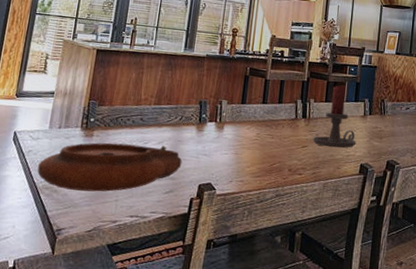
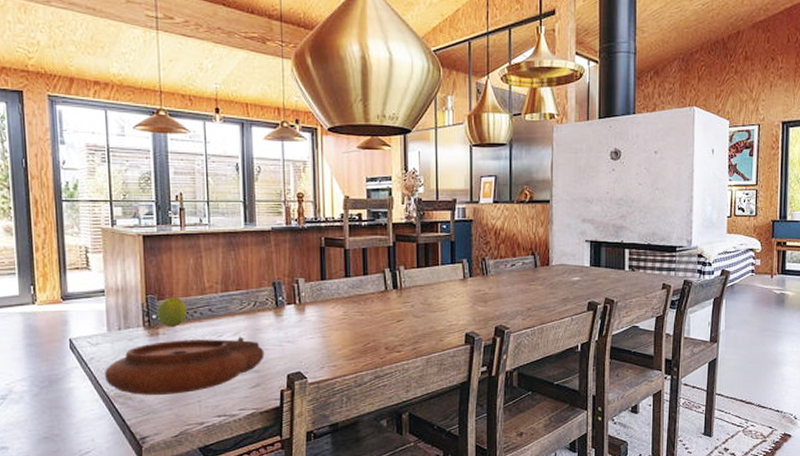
fruit: none [94,104,122,131] -> present [156,296,187,327]
candle holder: present [313,85,357,148] -> none [408,247,458,319]

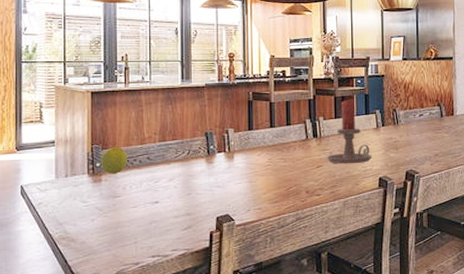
plate: present [104,336,265,395] -> none [50,182,196,237]
candle holder: none [408,247,458,319] -> present [327,99,372,164]

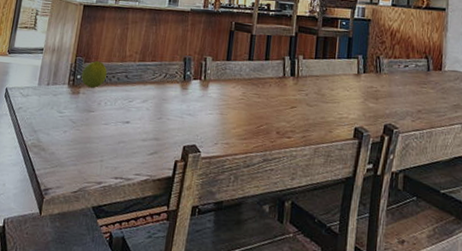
candle holder: present [327,99,372,164] -> none [302,40,350,110]

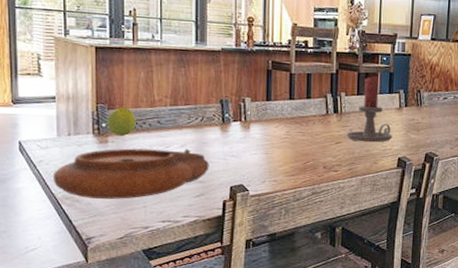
plate: none [26,100,167,152] -> present [52,148,209,199]
candle holder: none [302,40,350,110] -> present [347,76,393,143]

